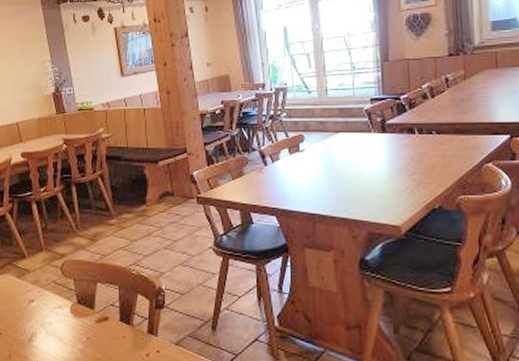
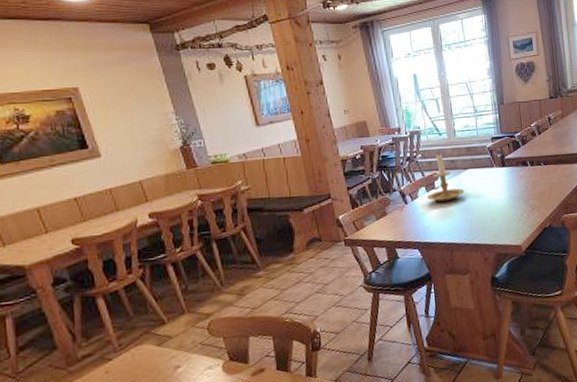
candle holder: none [290,112,334,167] -> present [427,153,465,202]

